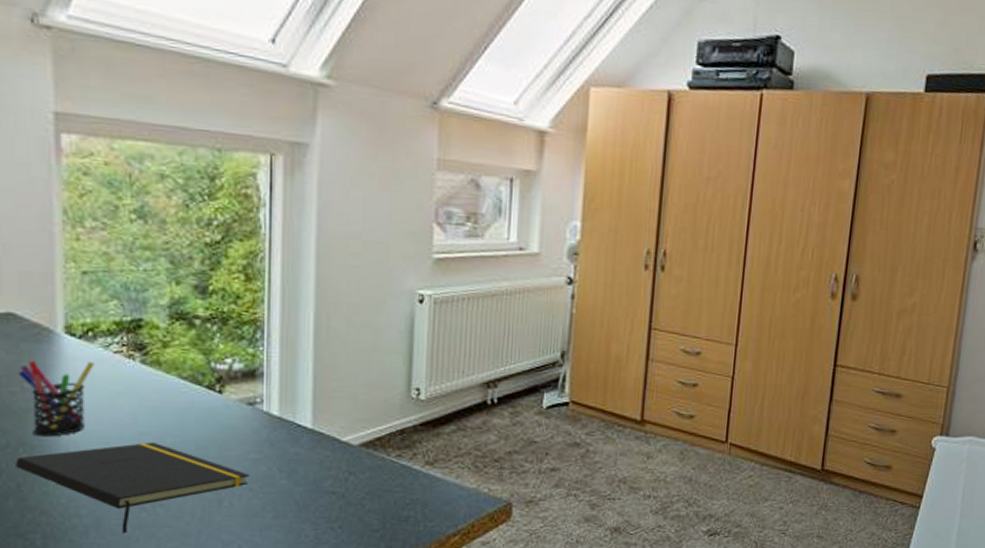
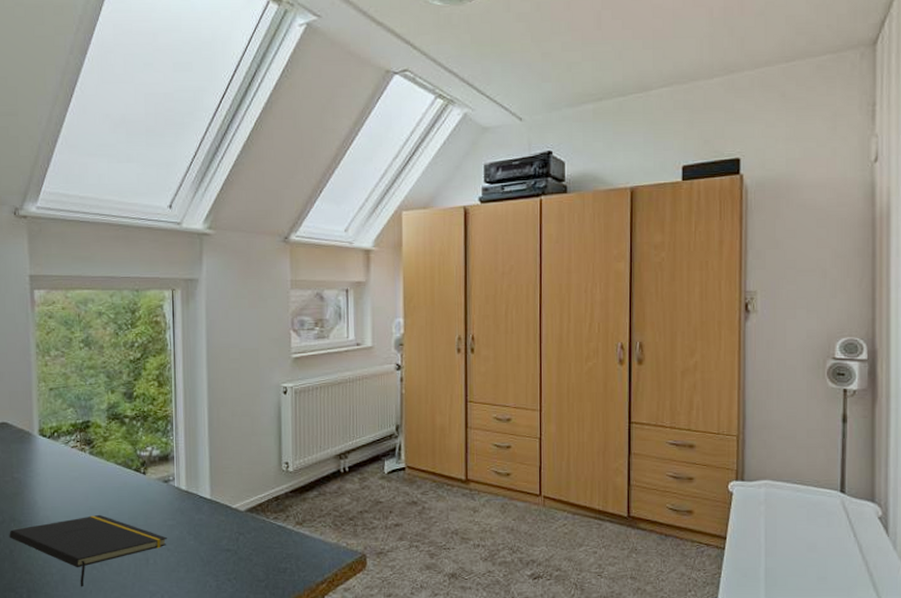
pen holder: present [19,360,94,437] -> none [10,456,59,514]

